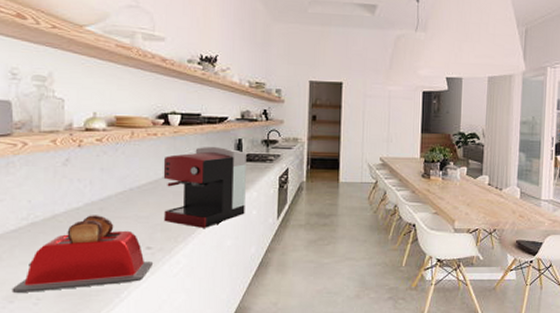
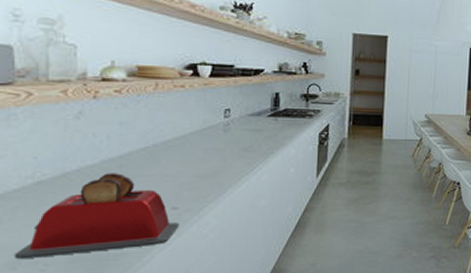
coffee maker: present [163,146,246,228] -> none [191,100,284,187]

